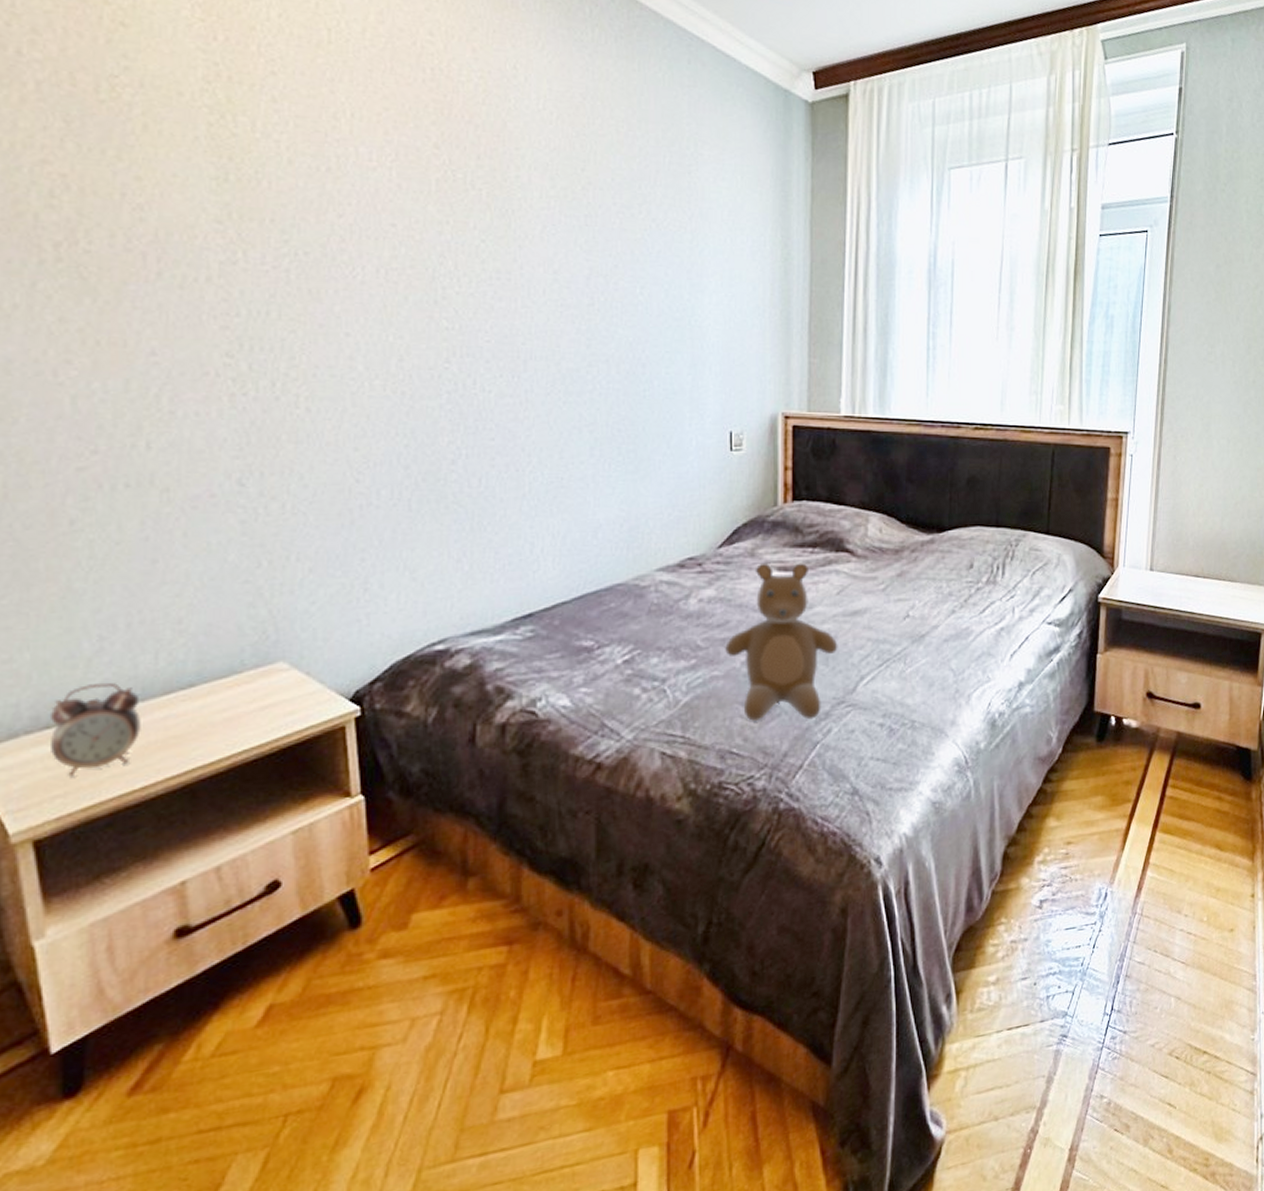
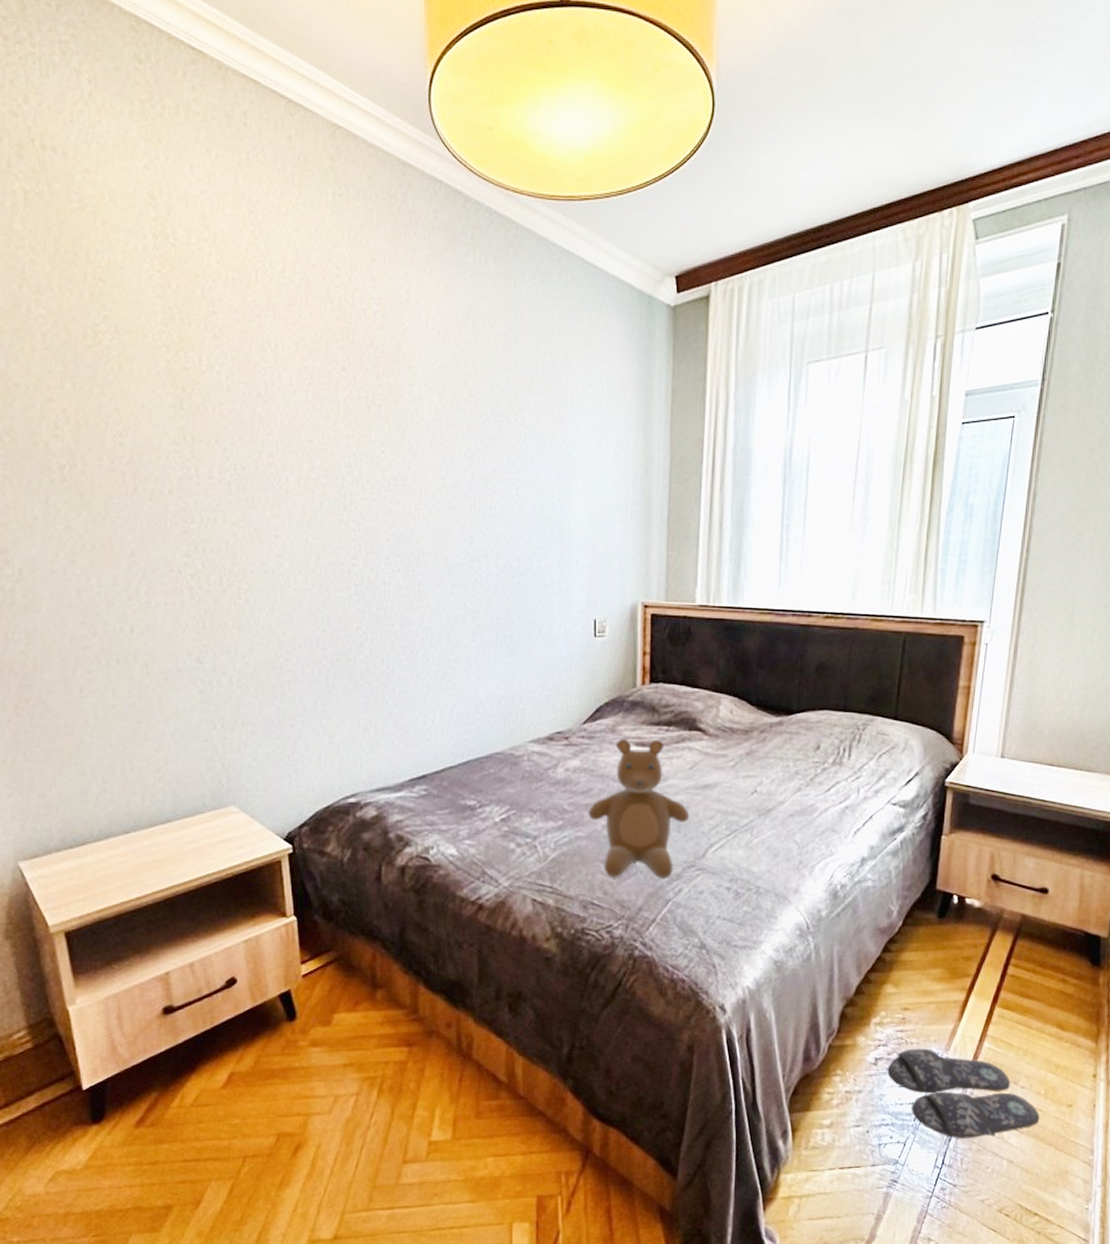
alarm clock: present [49,682,141,777] -> none [71,815,134,886]
slippers: none [1053,884,1204,979] -> present [887,1048,1040,1138]

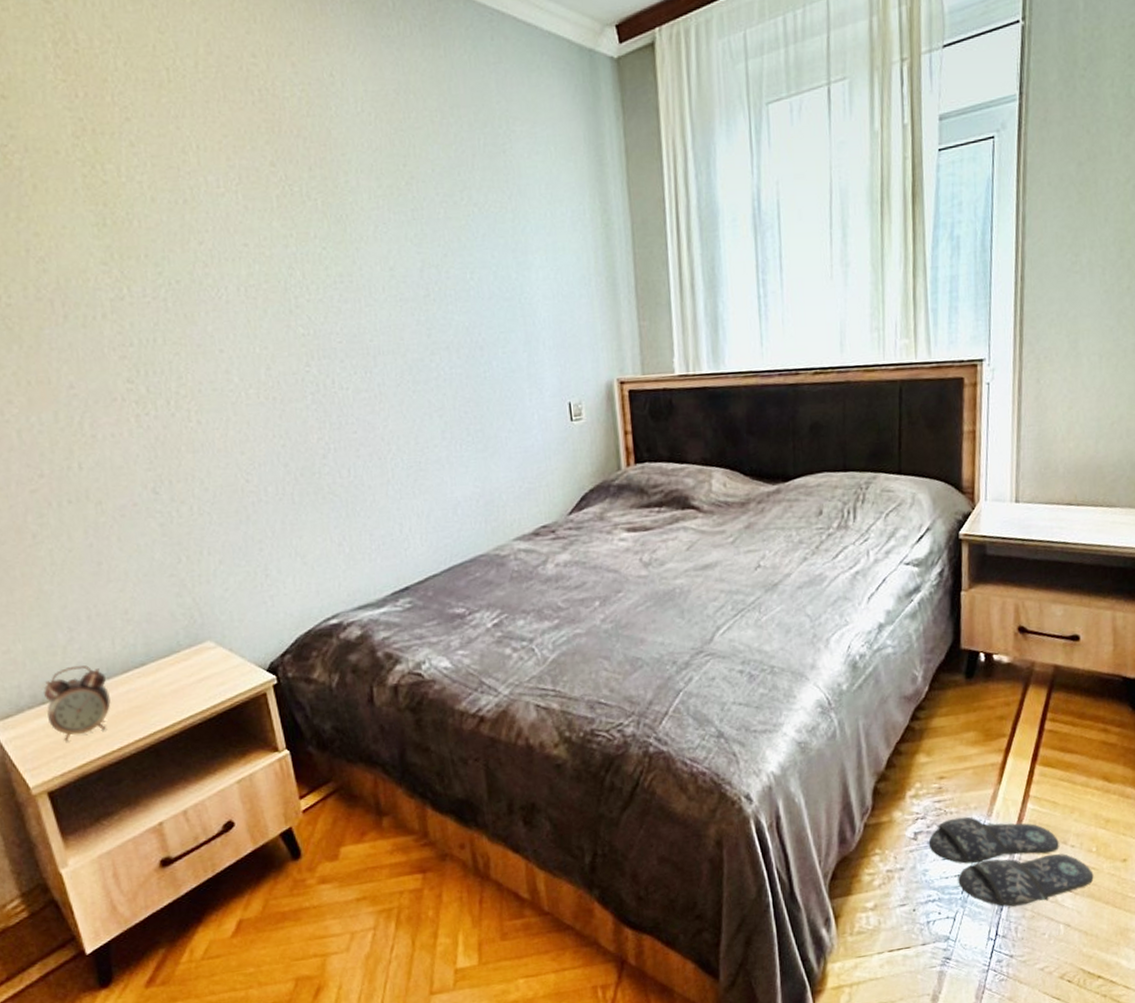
alarm clock: none [71,815,134,886] -> present [43,665,111,742]
teddy bear: present [588,739,690,880] -> none [584,522,692,673]

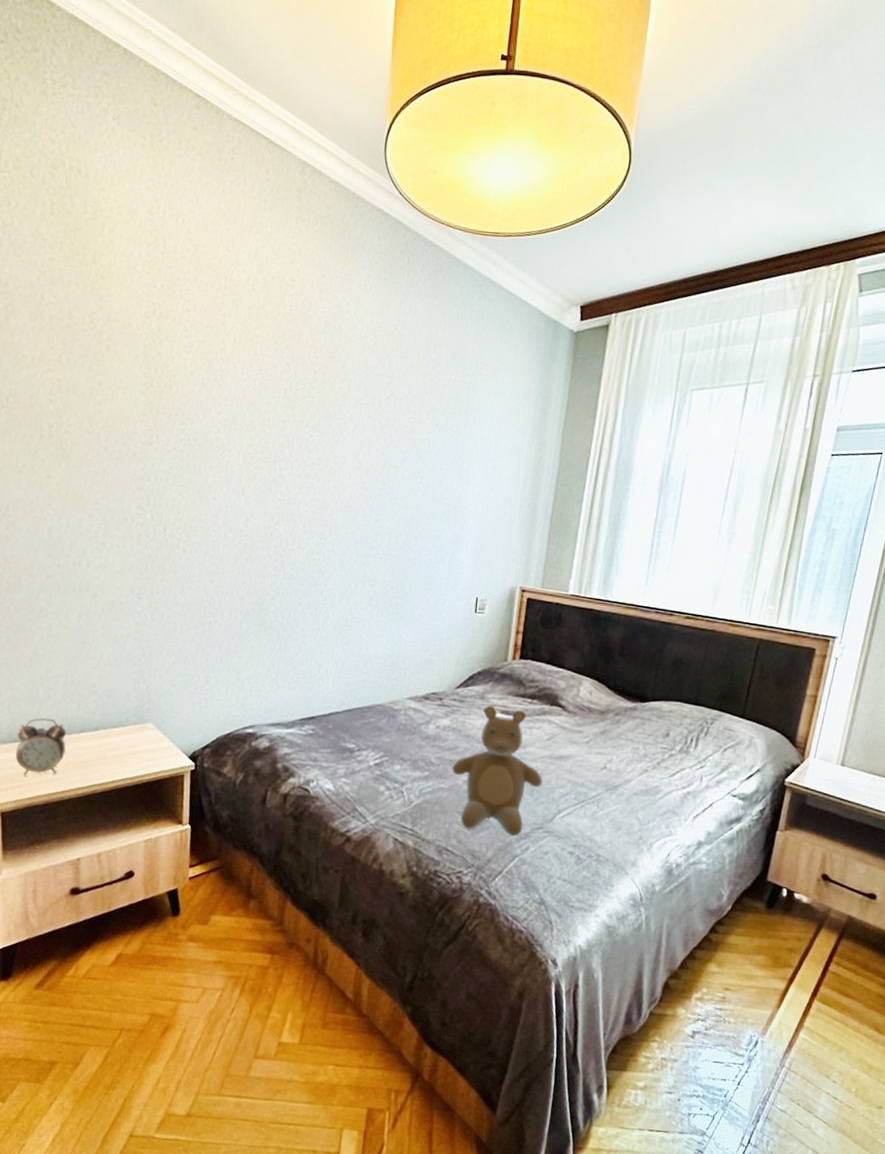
teddy bear: none [584,522,692,673] -> present [452,706,543,837]
slippers: present [928,816,1094,907] -> none [704,1027,849,1125]

